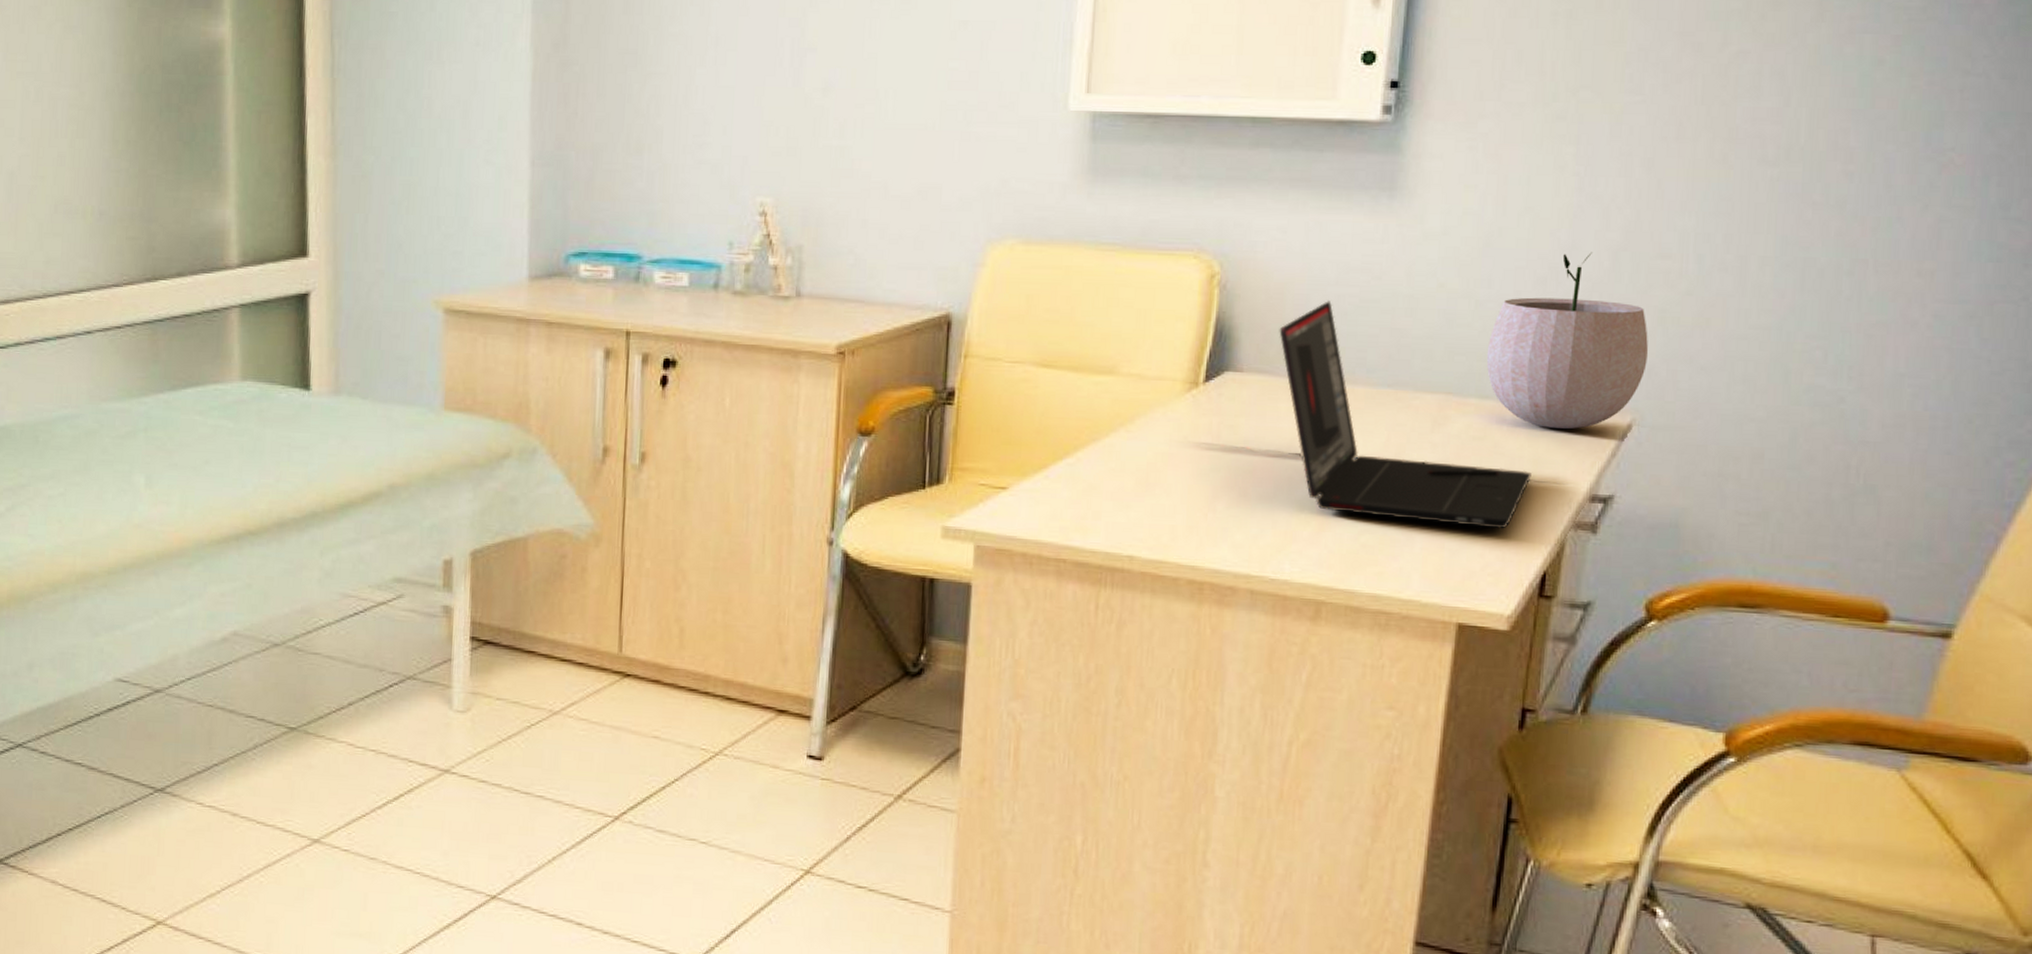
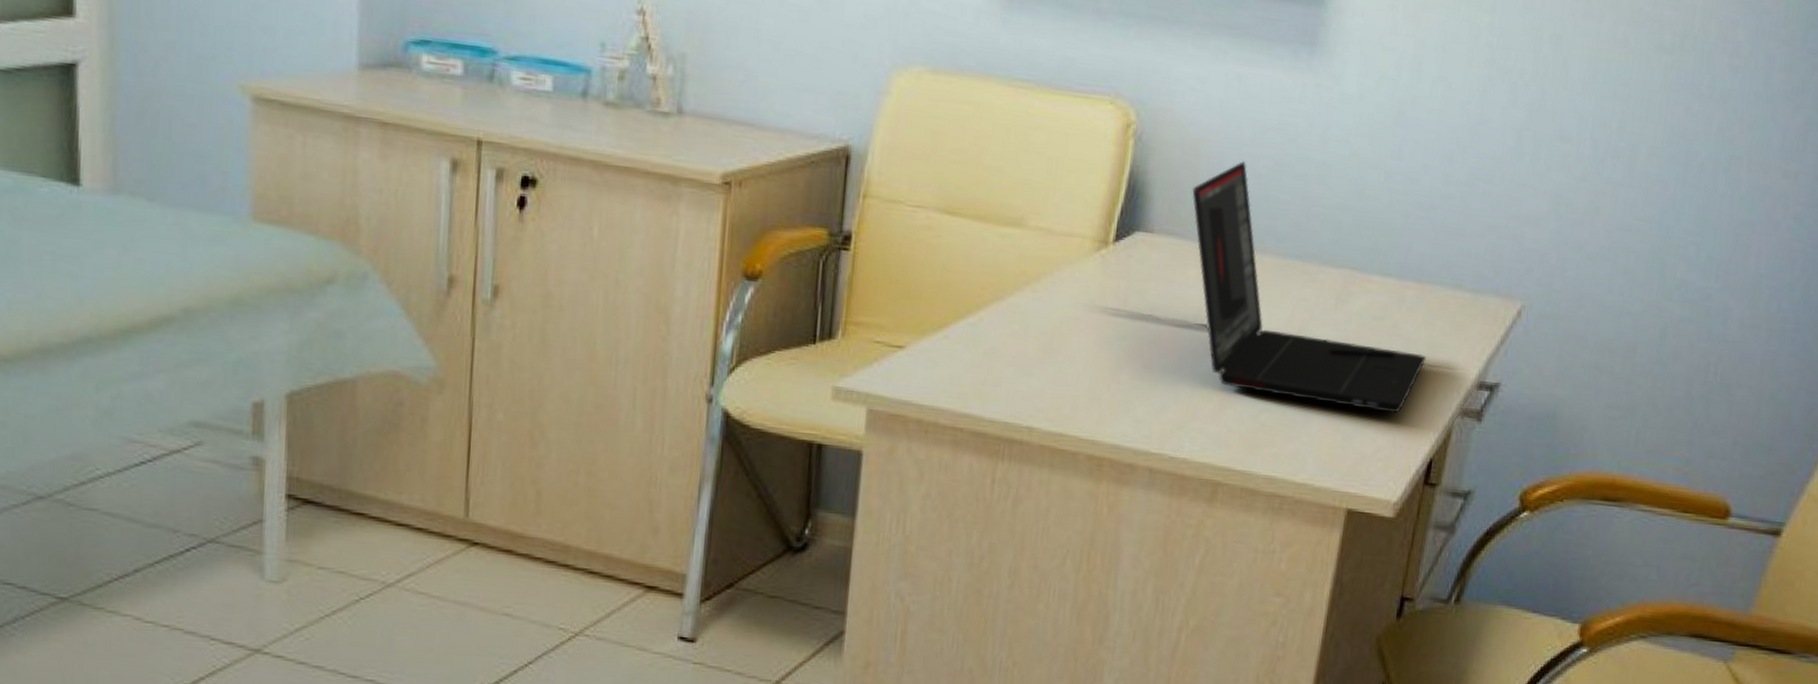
plant pot: present [1486,252,1648,430] -> none [1391,129,1543,314]

